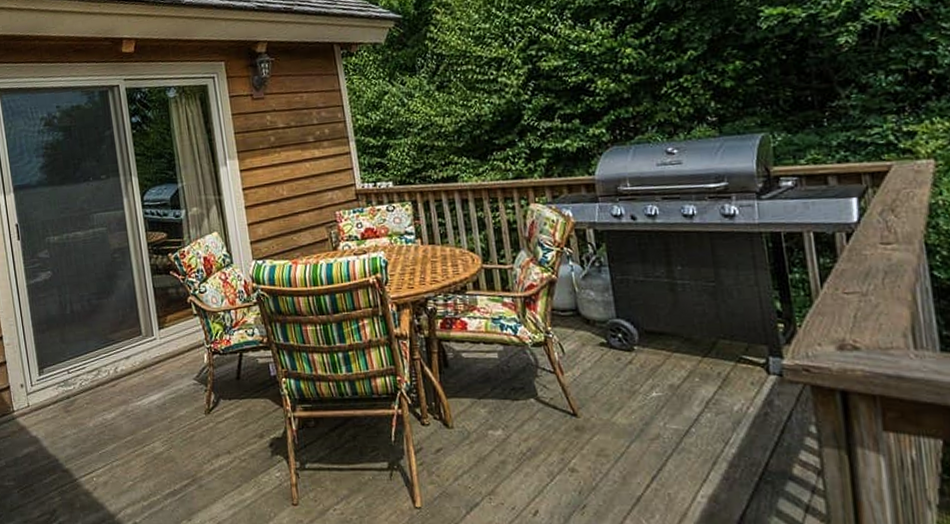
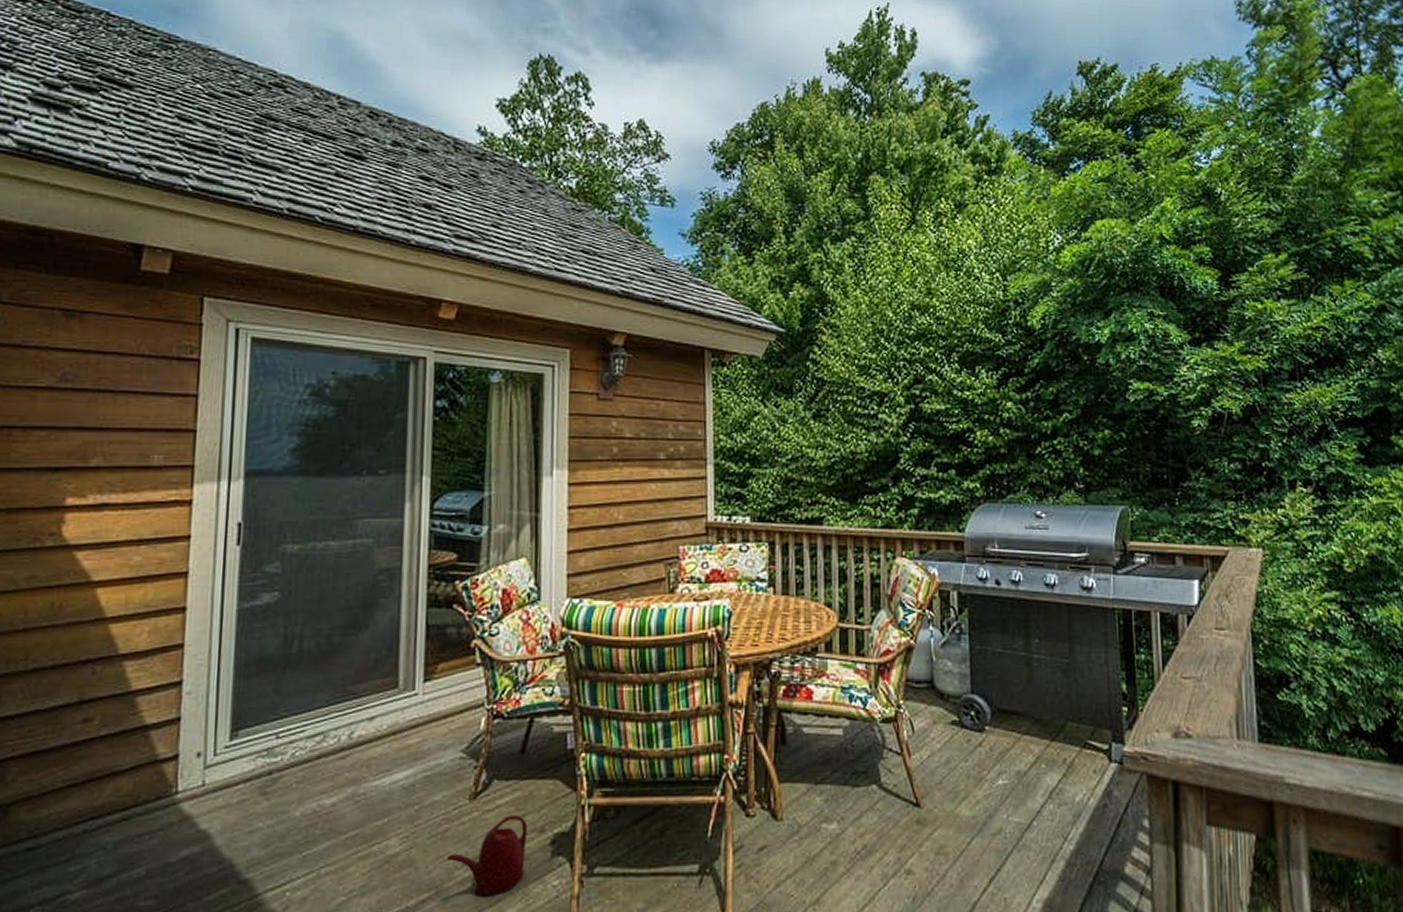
watering can: none [196,424,254,484] -> present [446,814,528,897]

